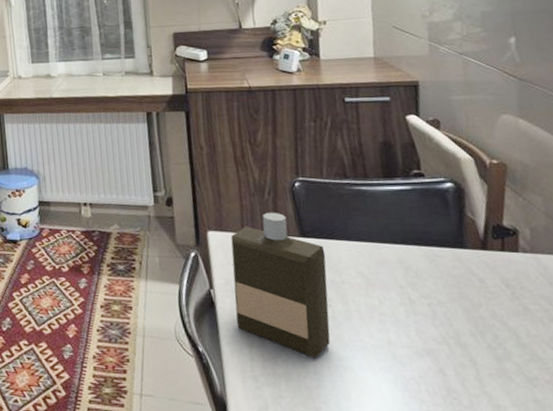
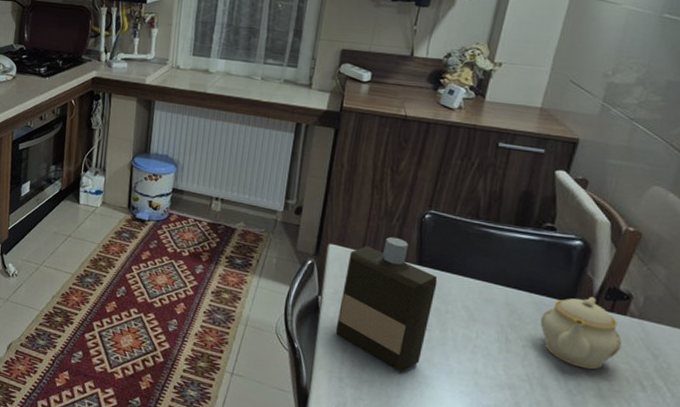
teapot: none [437,238,525,317] -> present [540,296,622,370]

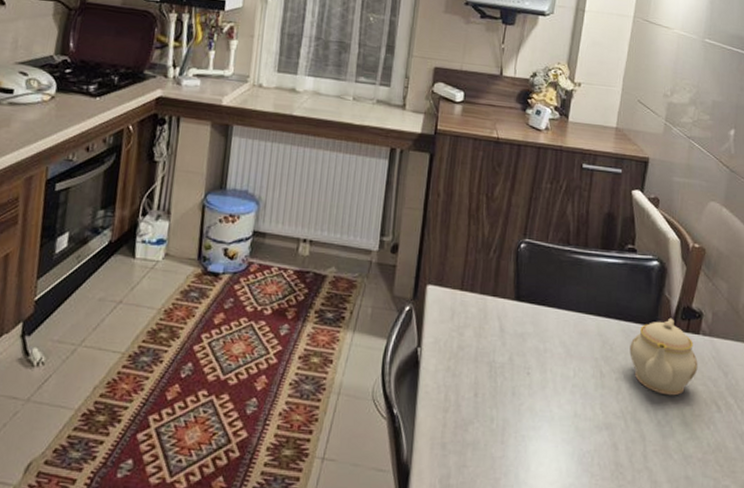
bottle: present [335,236,438,373] -> none [436,271,535,427]

